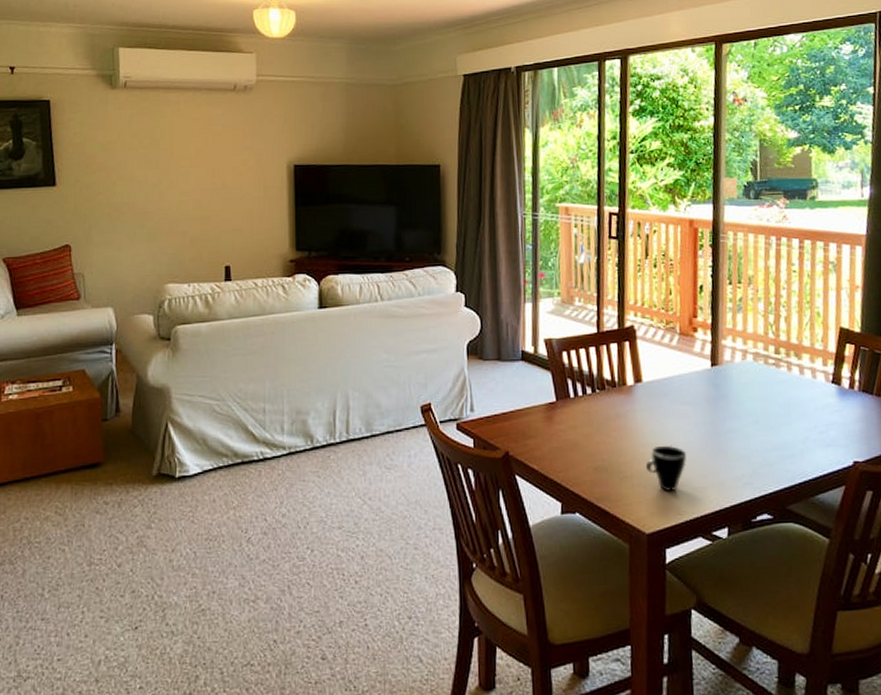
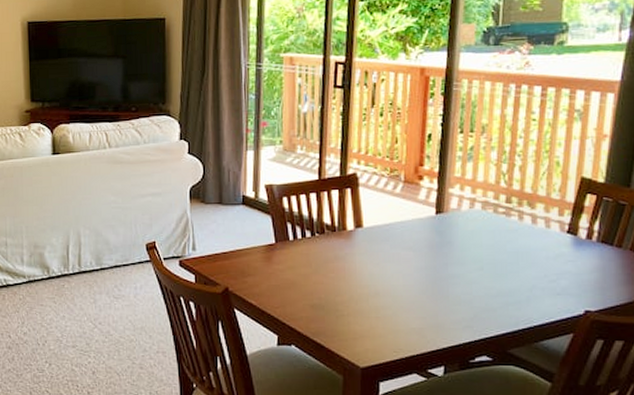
cup: present [645,445,687,492] -> none [362,287,405,331]

